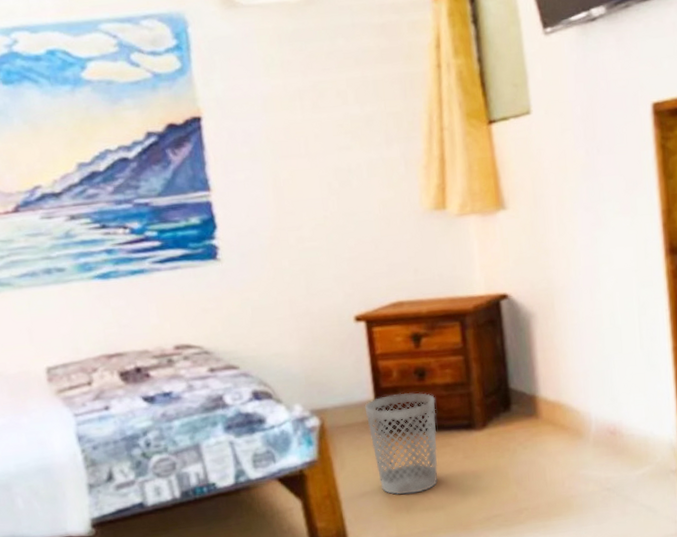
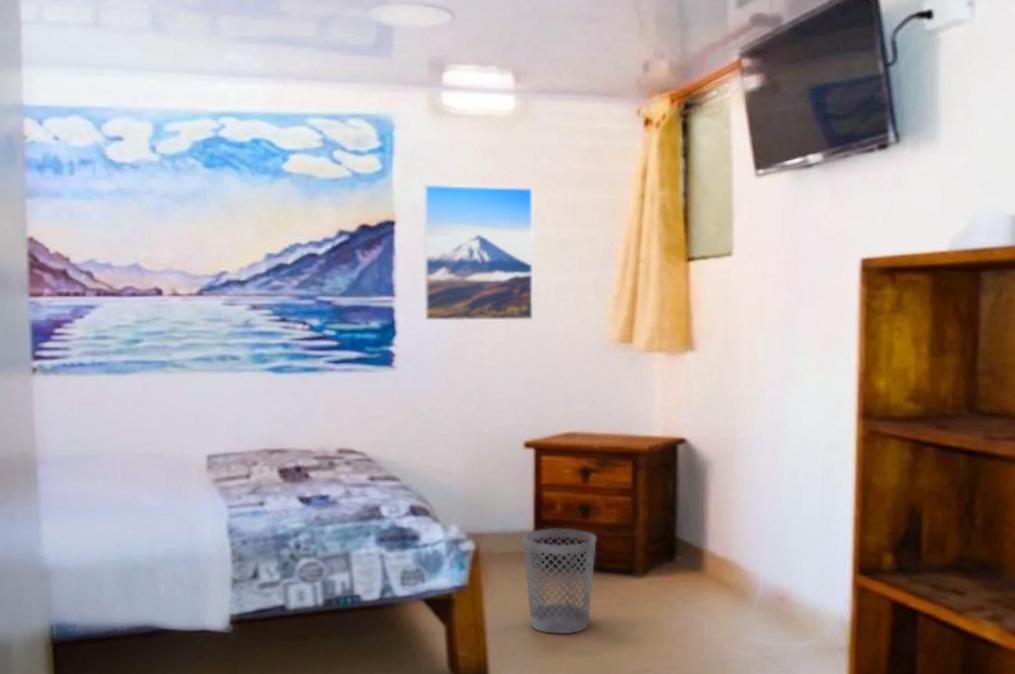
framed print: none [224,69,348,211] -> present [423,184,534,321]

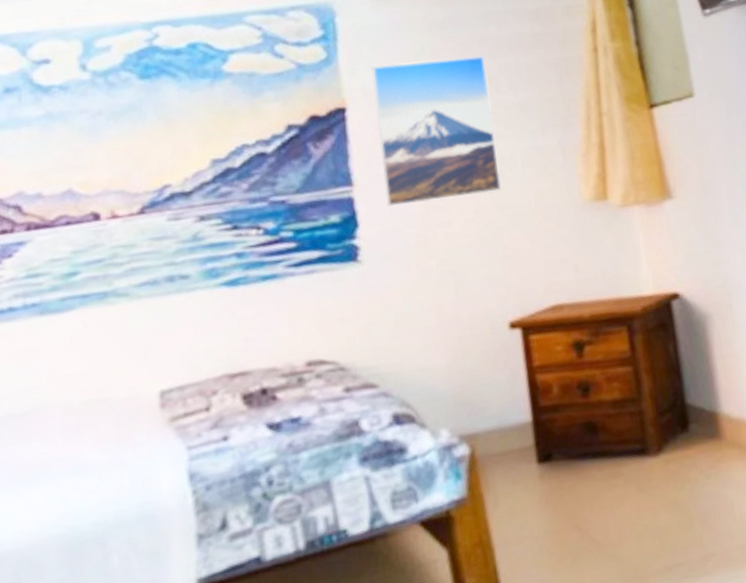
wastebasket: present [522,527,597,635] -> none [521,411,608,540]

